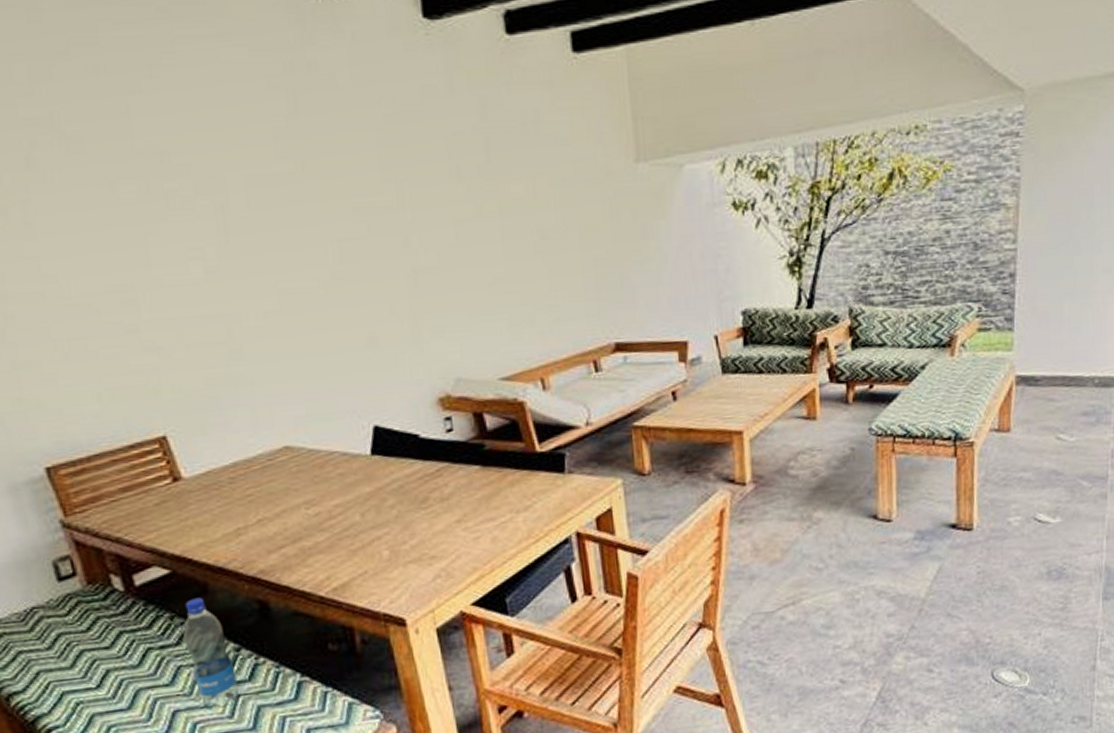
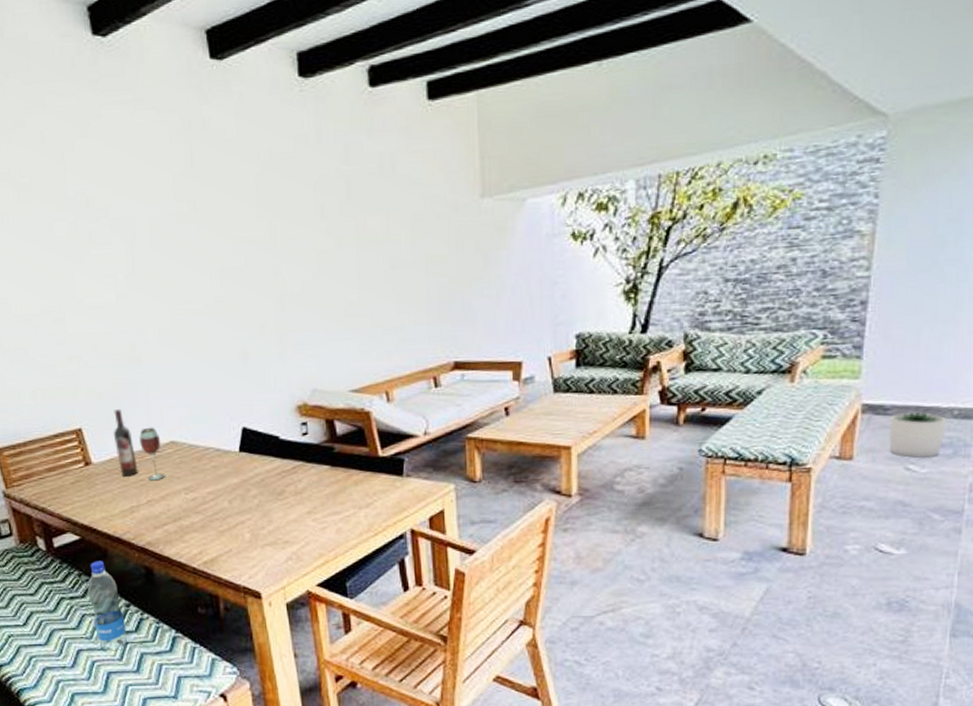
wine bottle: none [208,409,244,493] -> present [113,408,138,477]
wineglass: none [243,430,279,496] -> present [139,427,165,481]
planter: none [1041,382,1089,428] -> present [889,412,946,459]

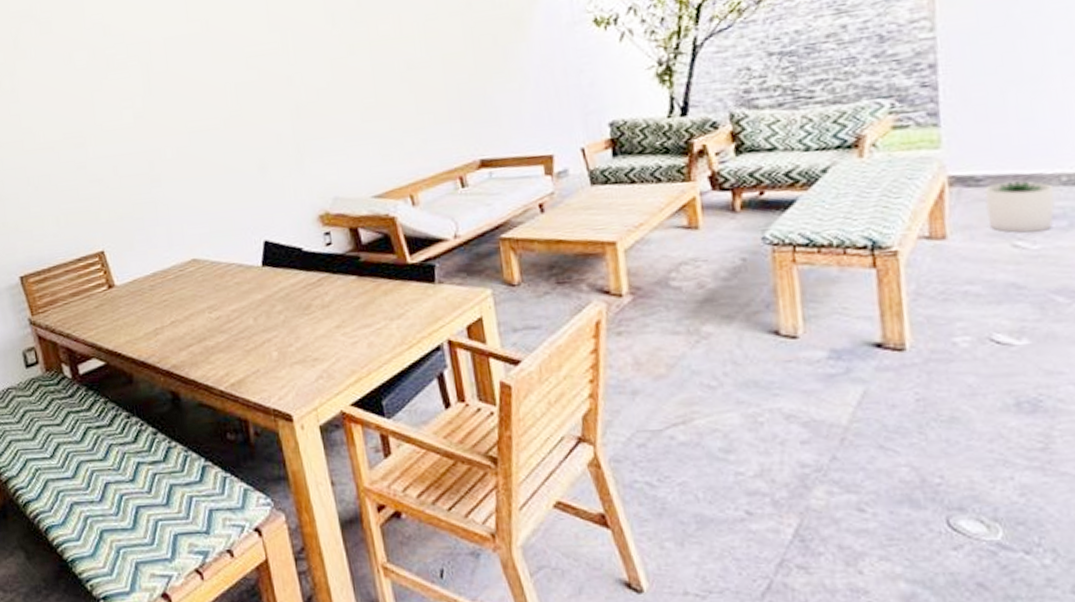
bottle: present [87,561,128,651] -> none [114,386,156,483]
wine bottle: present [113,408,138,477] -> none [135,228,161,298]
wineglass: present [139,427,165,481] -> none [161,245,188,301]

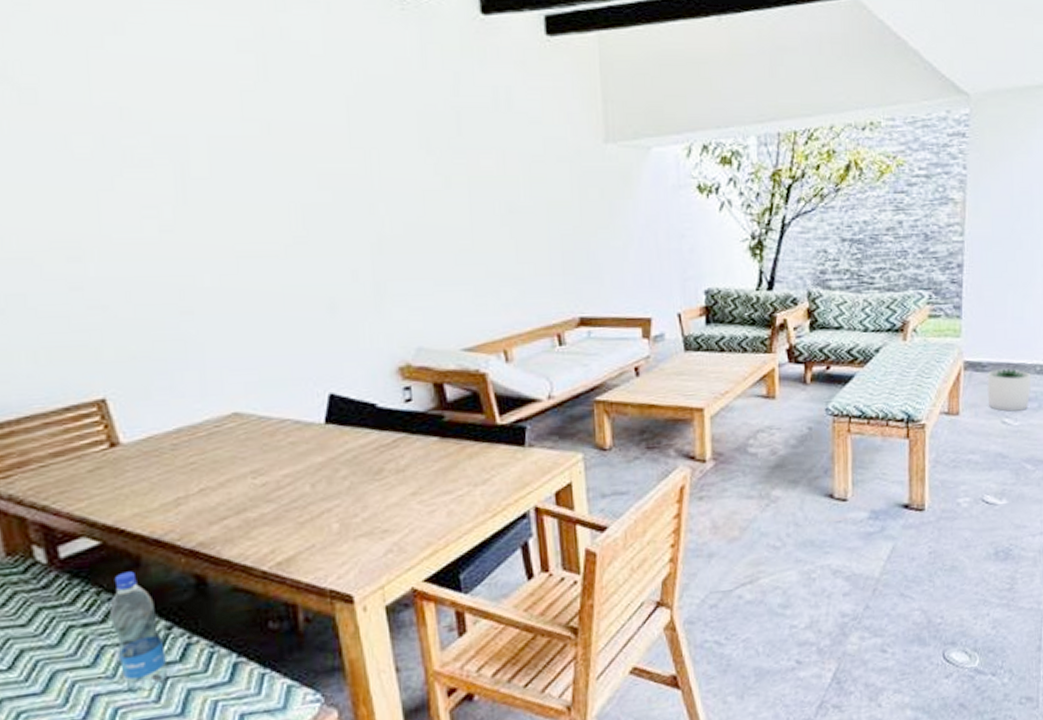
bottle: none [114,386,156,483] -> present [110,571,168,692]

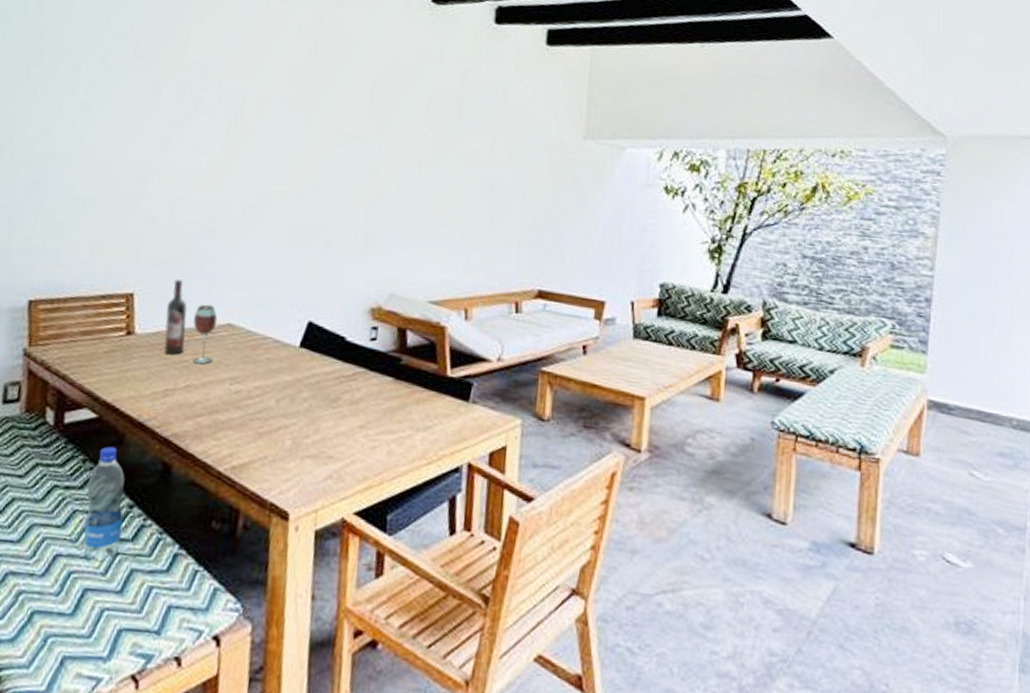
wine bottle: none [151,372,187,460] -> present [164,278,188,355]
wineglass: none [190,395,225,464] -> present [192,304,218,364]
planter: present [987,369,1031,412] -> none [953,415,1006,466]

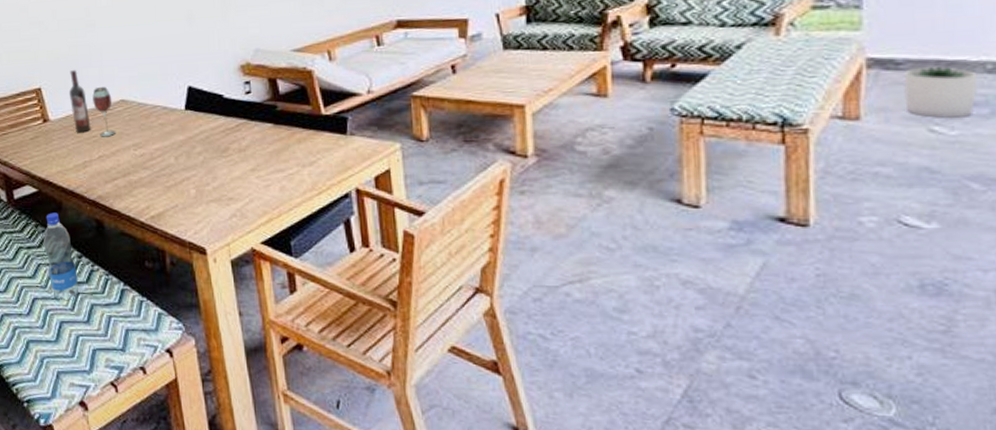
planter: none [953,415,1006,466] -> present [903,67,978,119]

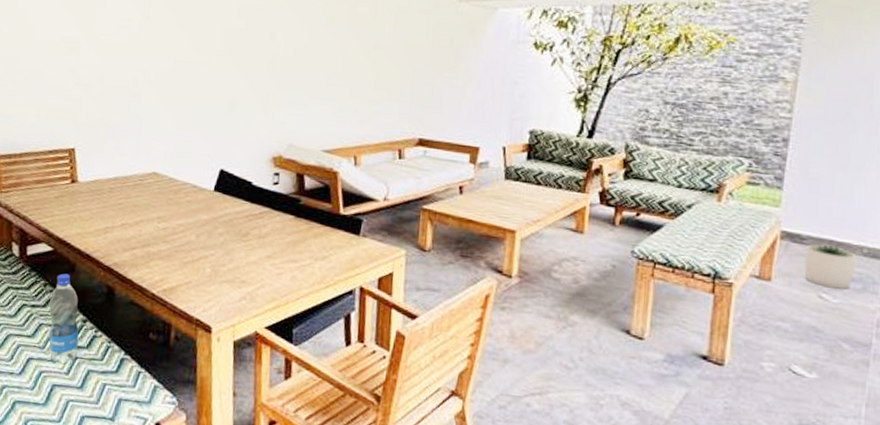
wine bottle: present [68,69,91,133] -> none [102,135,119,199]
wineglass: present [92,86,116,137] -> none [125,156,145,206]

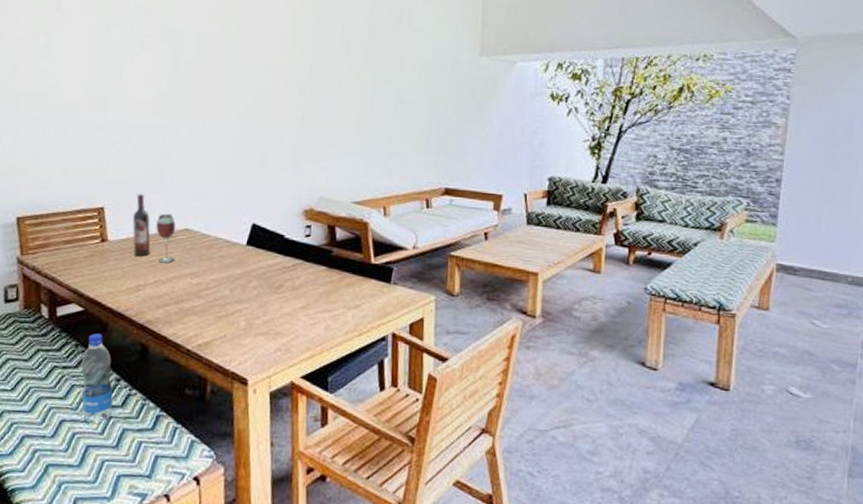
wine bottle: none [102,135,119,199] -> present [132,193,151,257]
wineglass: none [125,156,145,206] -> present [156,213,176,263]
planter: present [804,244,857,290] -> none [798,275,843,316]

